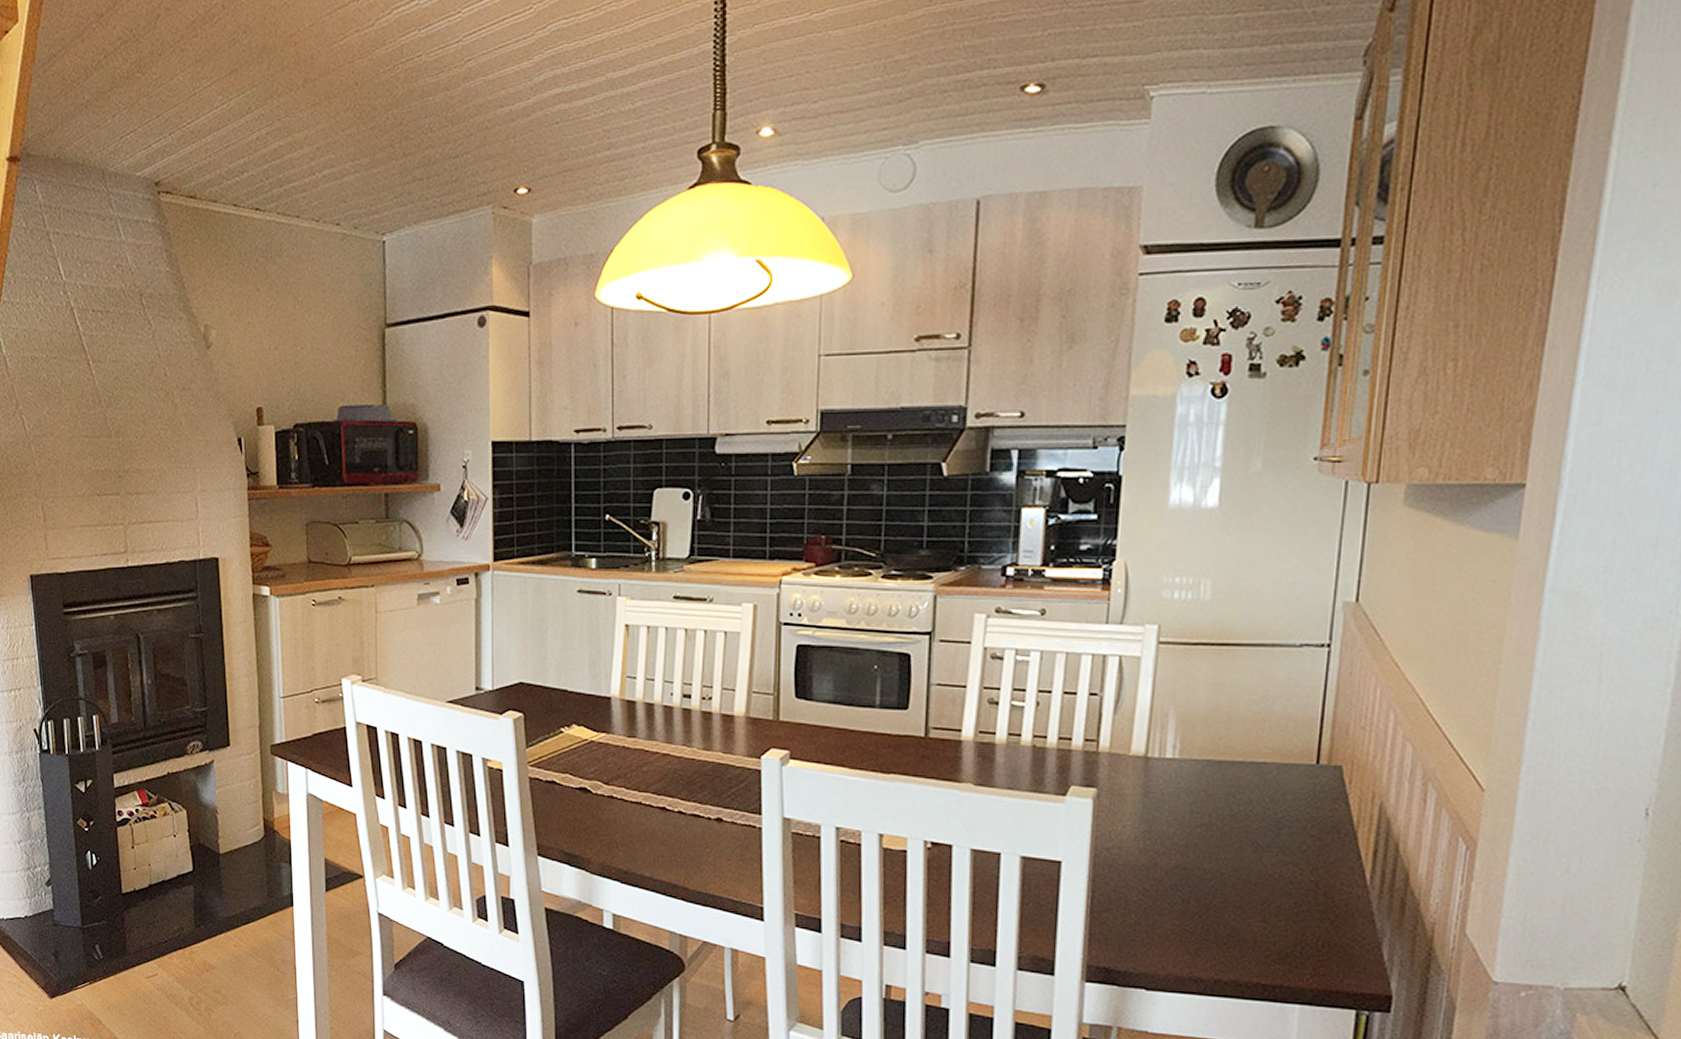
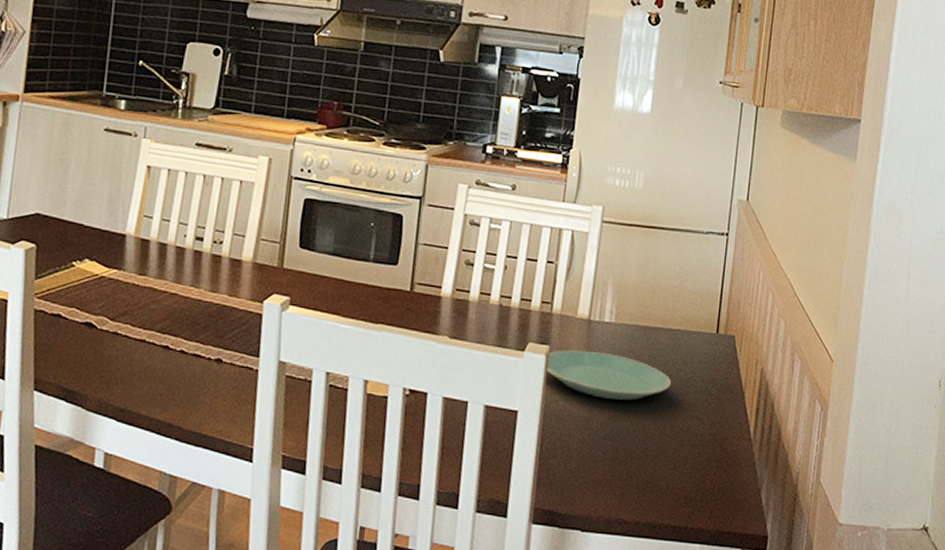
plate: none [1093,792,1257,846] -> present [545,350,672,400]

